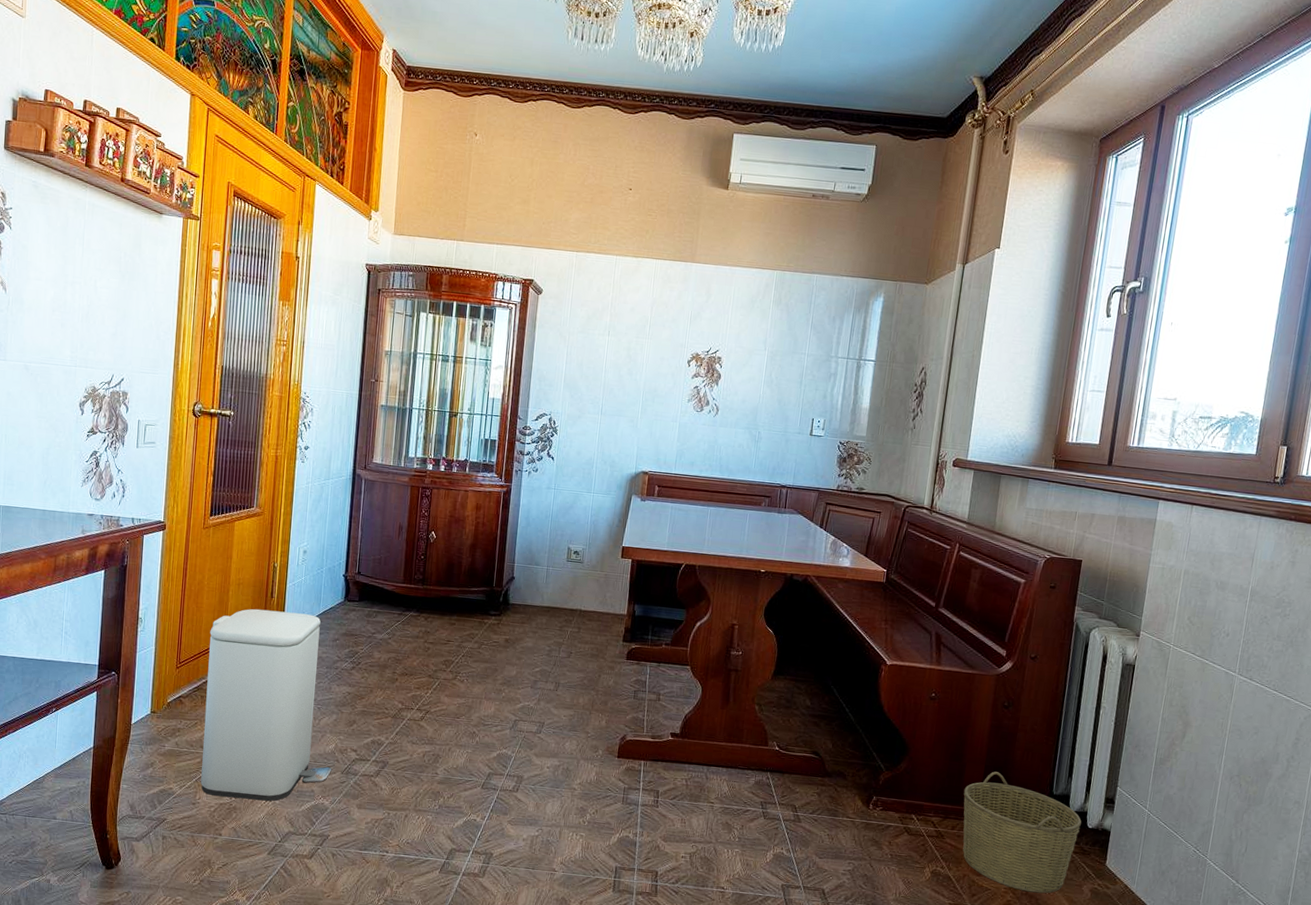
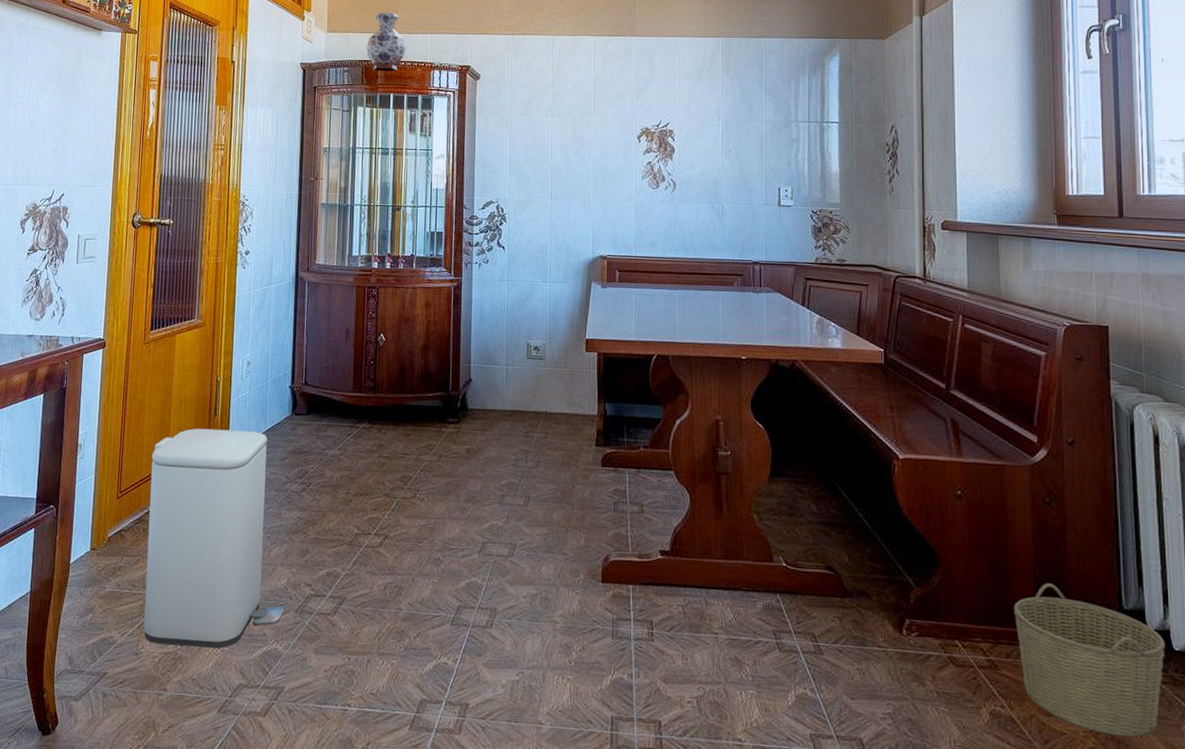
vase: none [431,218,472,280] -> present [366,12,406,72]

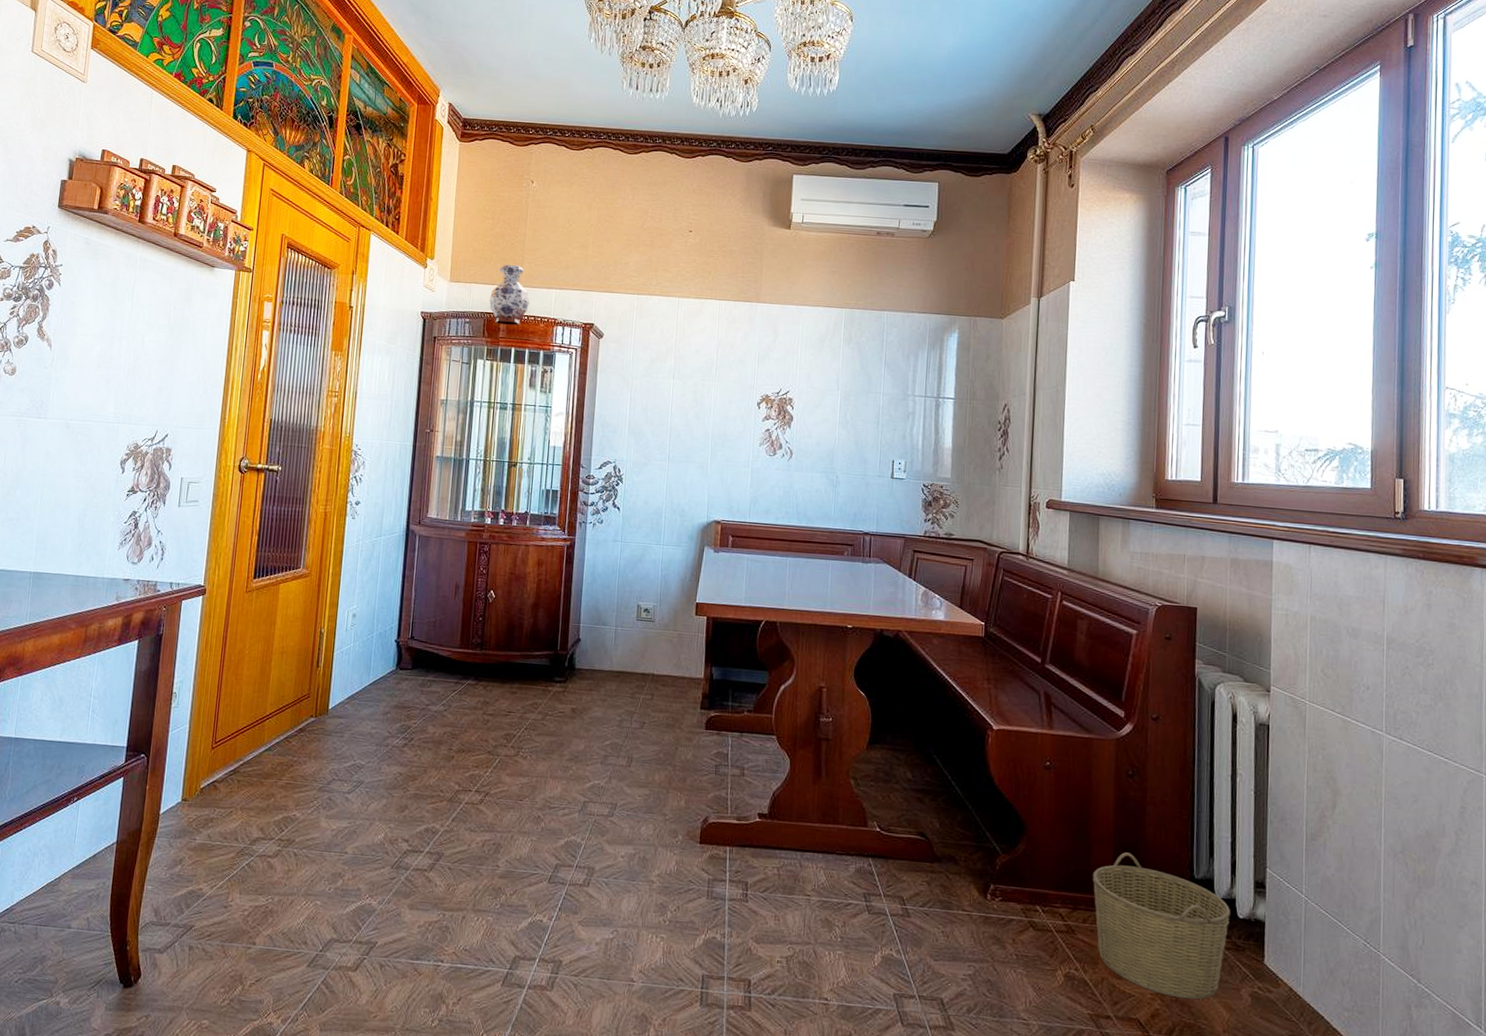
pedal bin: present [144,428,285,649] -> none [234,679,381,903]

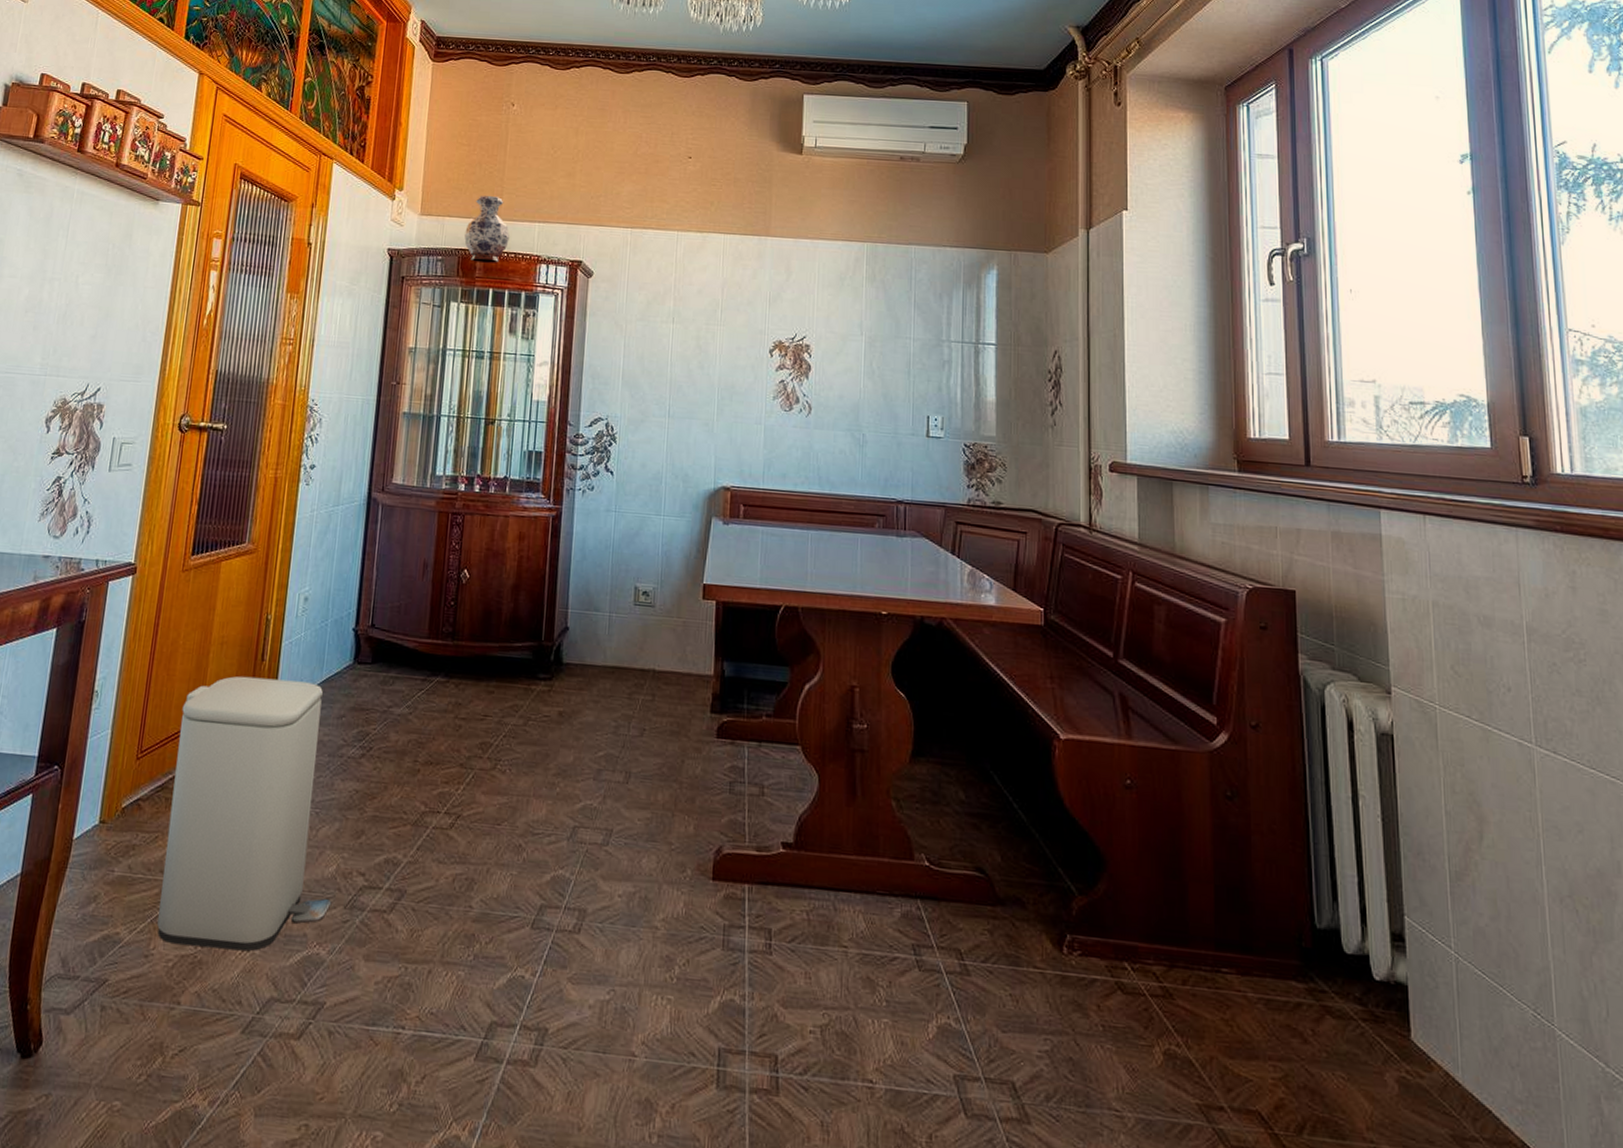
pedal bin: none [234,679,381,903] -> present [157,676,332,952]
basket: present [1092,852,1230,1000] -> none [1191,894,1364,1087]

